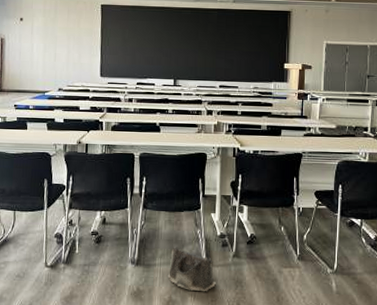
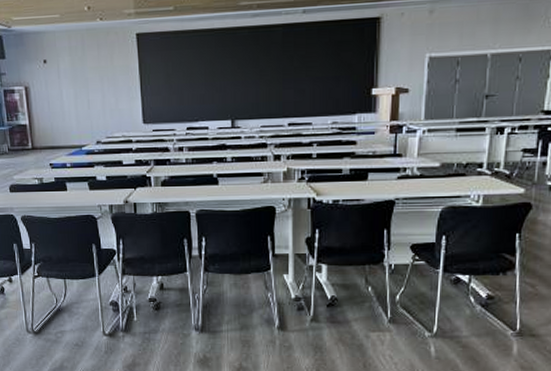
saddlebag: present [169,246,216,292] -> none [237,311,291,359]

